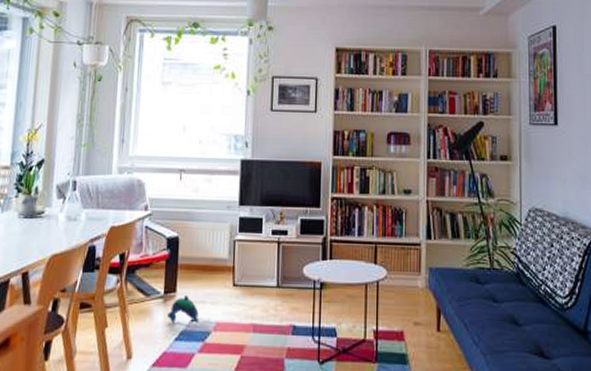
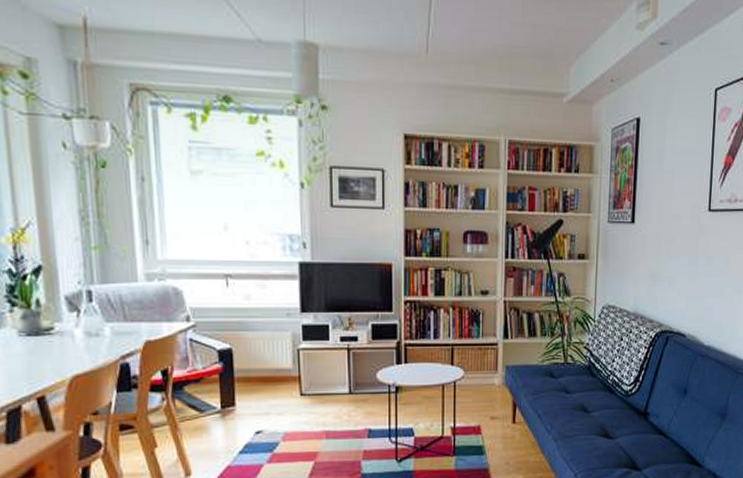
plush toy: present [168,296,199,323] -> none [228,409,264,437]

